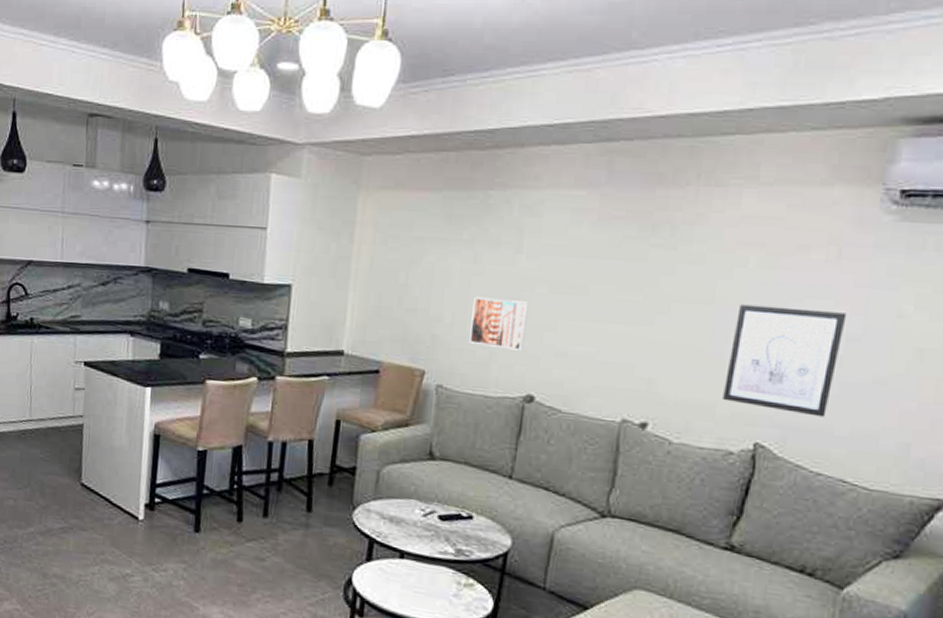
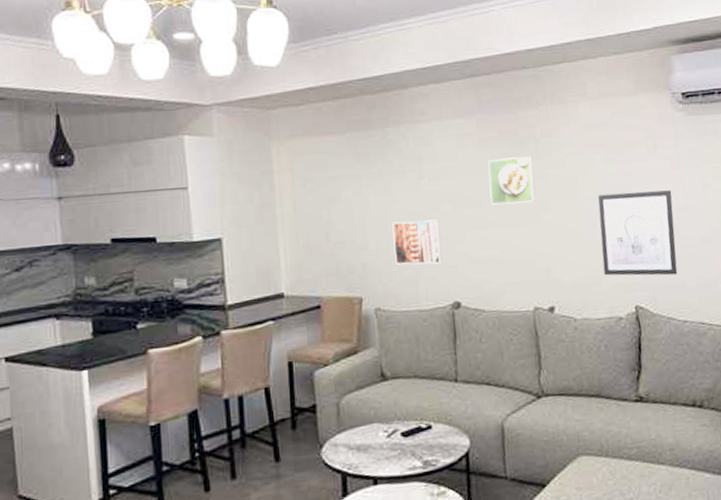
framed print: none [597,242,664,300] -> present [488,156,536,205]

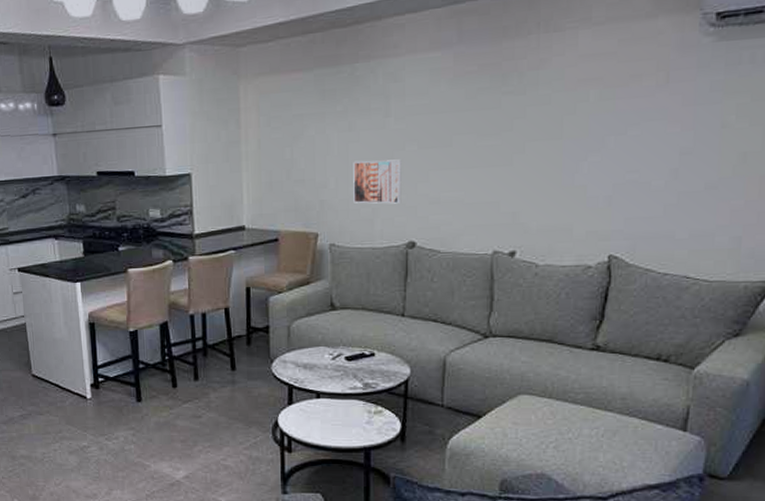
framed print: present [488,156,536,205] -> none [460,92,514,145]
wall art: present [598,190,678,276] -> none [578,130,679,225]

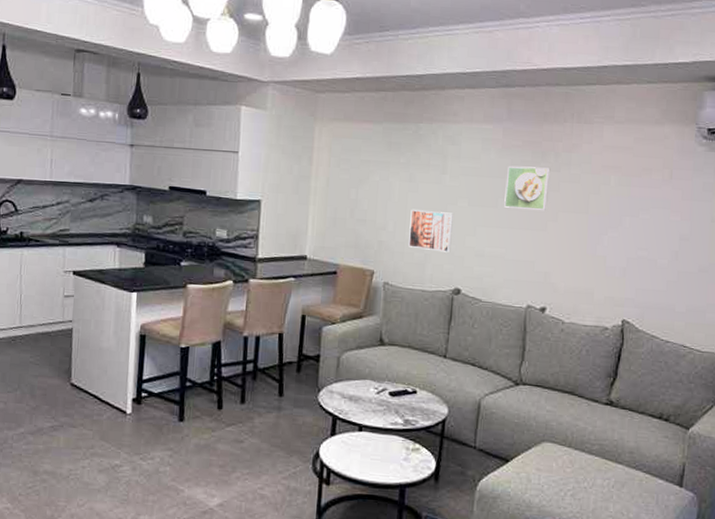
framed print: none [460,92,514,145] -> present [504,165,551,210]

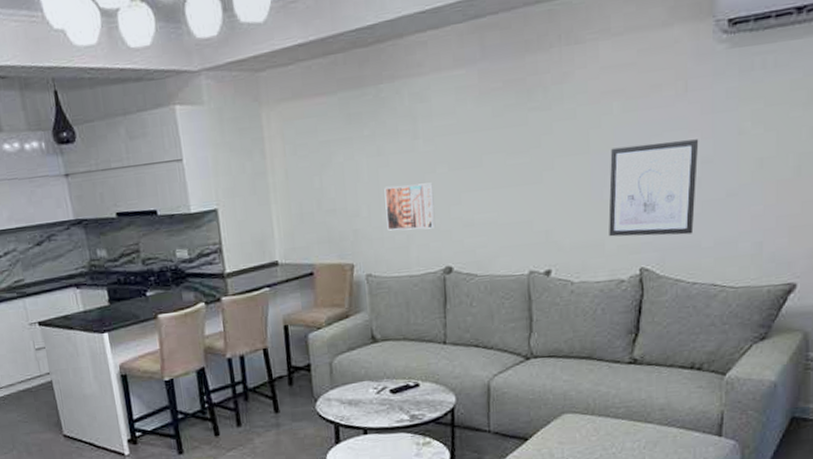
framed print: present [504,165,551,210] -> none [489,108,540,165]
wall art: none [598,213,679,298] -> present [608,139,699,237]

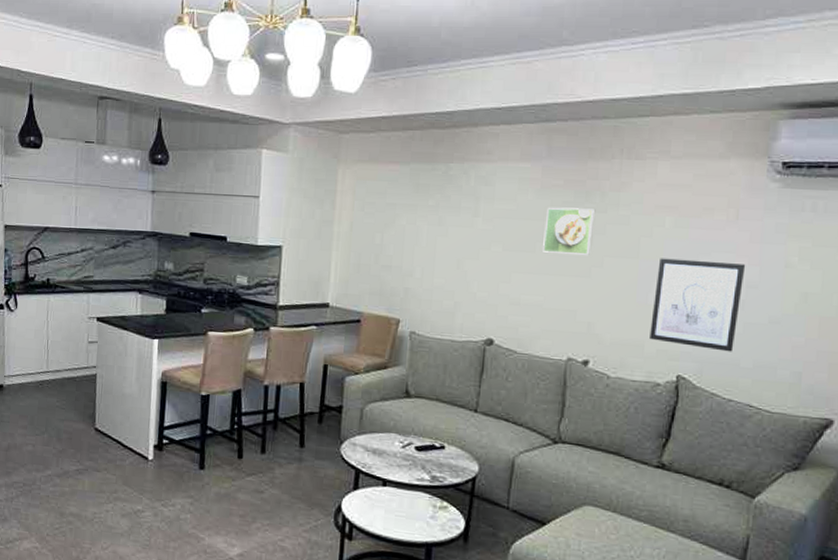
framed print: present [384,182,436,231] -> none [437,254,486,301]
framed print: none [489,108,540,165] -> present [543,207,596,255]

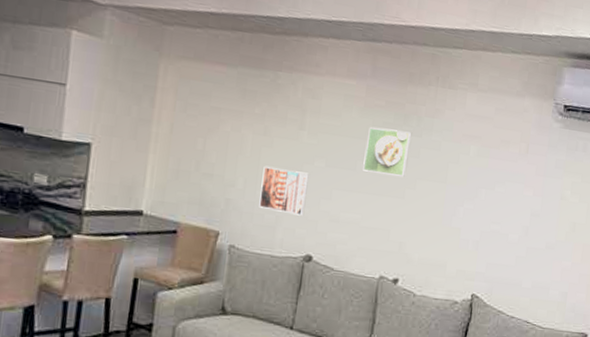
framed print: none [437,254,486,301] -> present [259,165,309,216]
wall art: present [650,258,746,352] -> none [451,184,532,274]

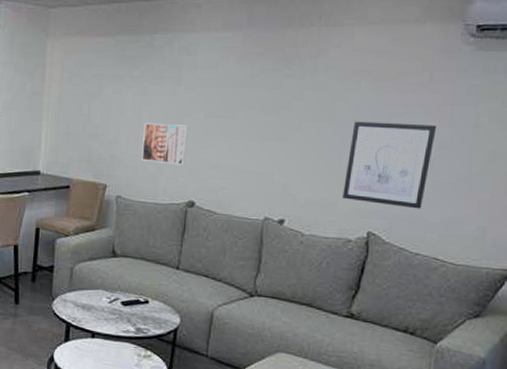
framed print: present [363,126,412,177] -> none [242,74,294,120]
wall art: none [451,184,532,274] -> present [342,121,437,209]

